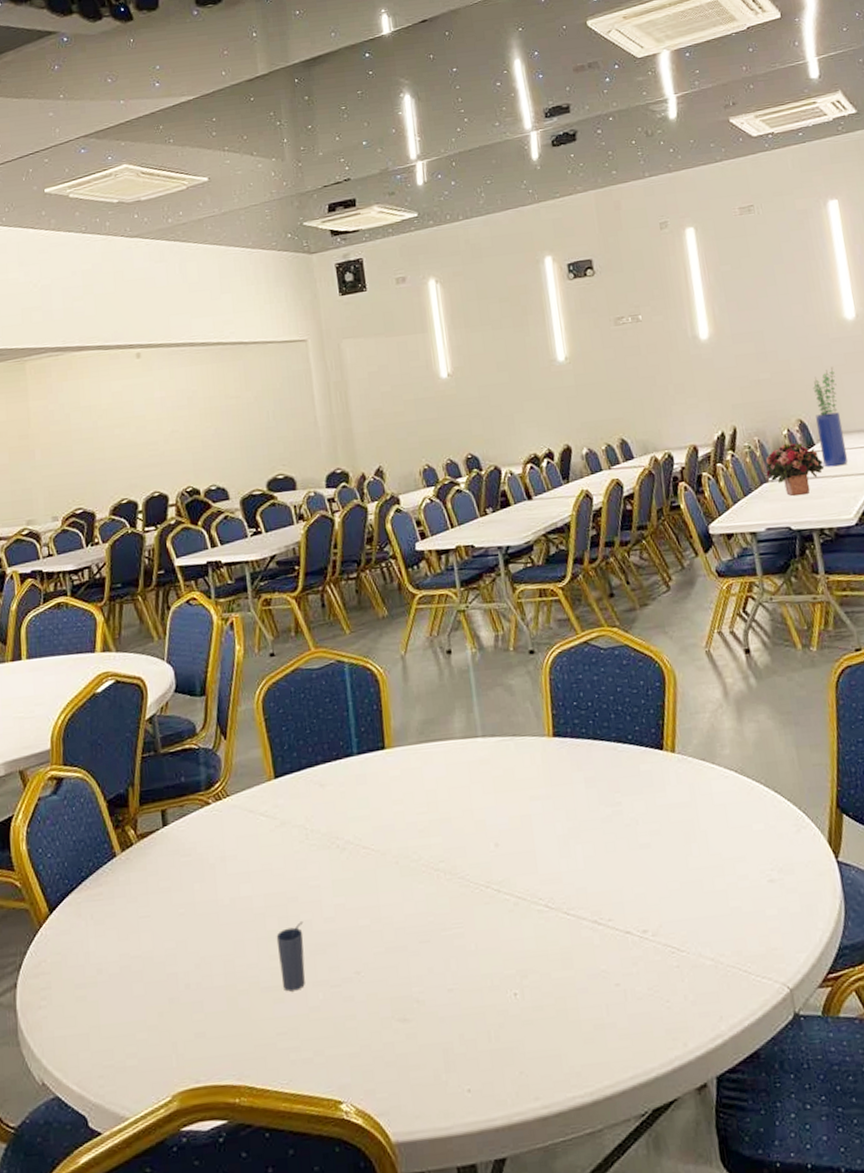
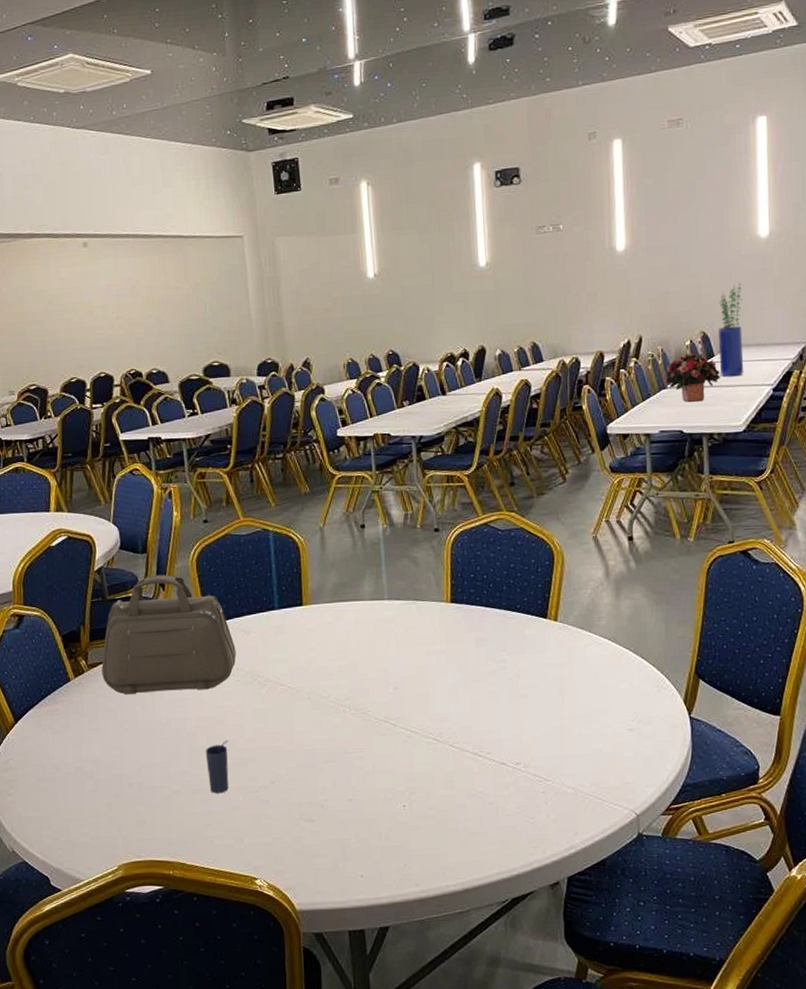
handbag: none [153,720,311,870] -> present [101,574,237,695]

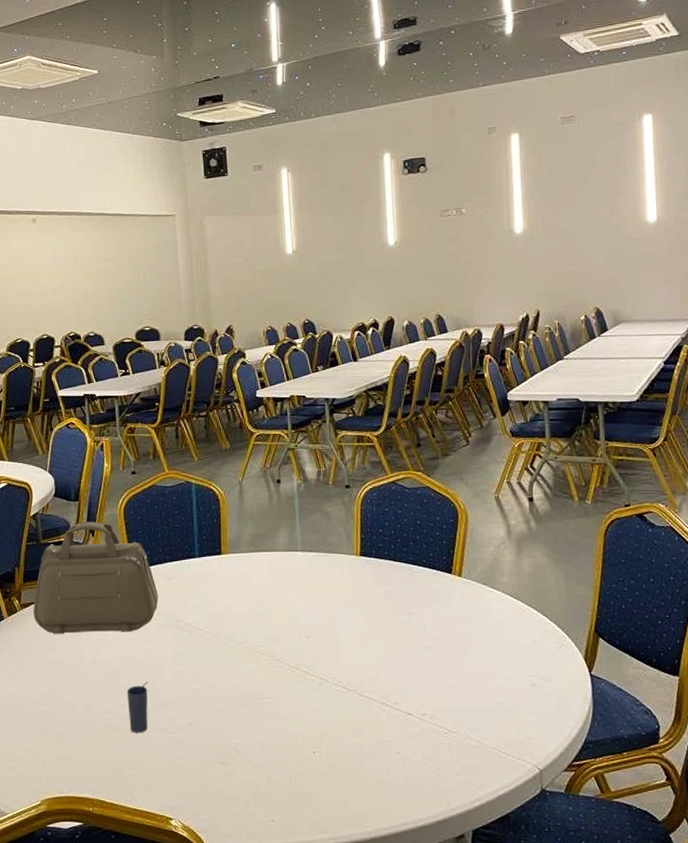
bouquet: present [665,353,721,402] -> none [562,327,615,372]
vase: present [718,282,744,377] -> none [611,263,637,350]

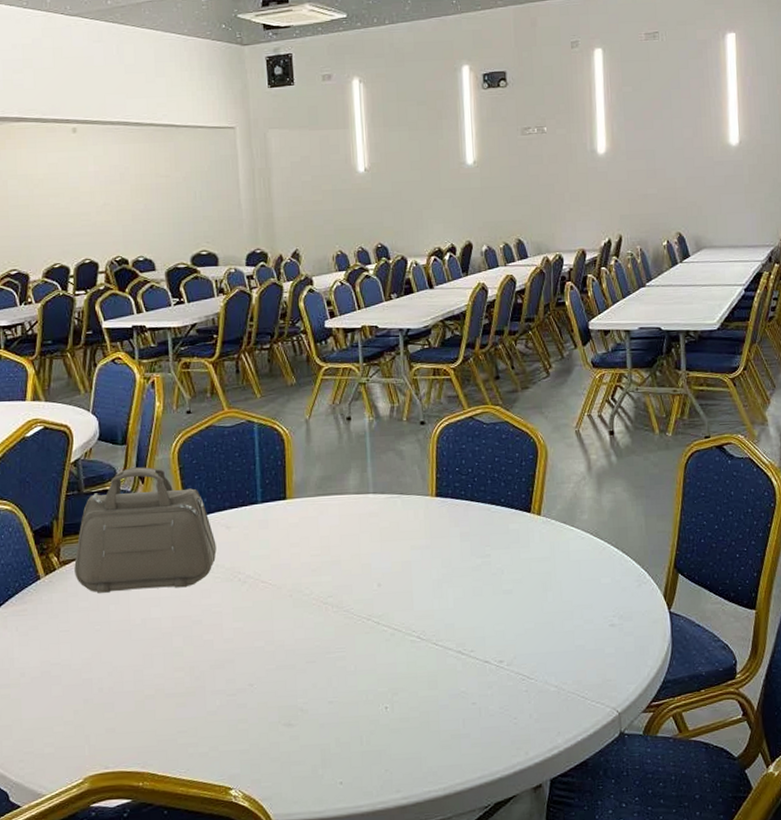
cup: present [126,682,149,733] -> none [181,641,206,698]

